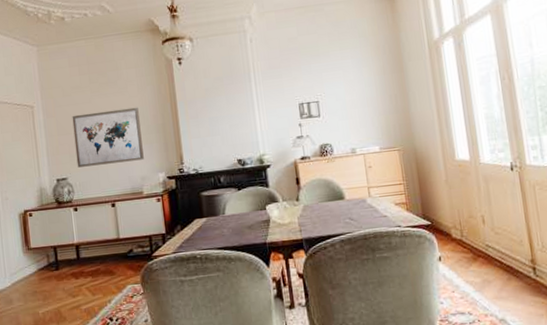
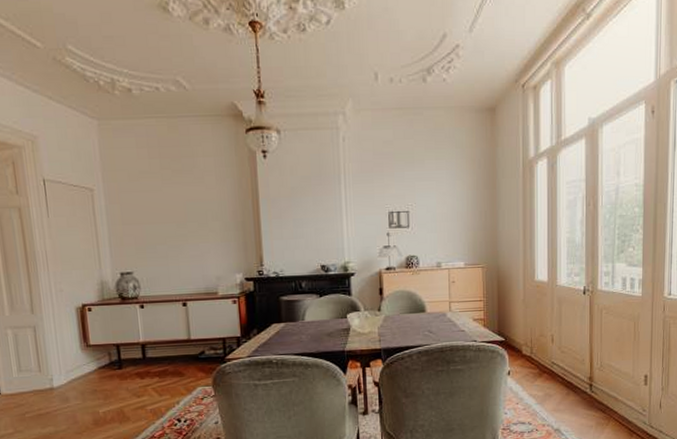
wall art: present [72,107,144,168] -> none [139,200,220,262]

